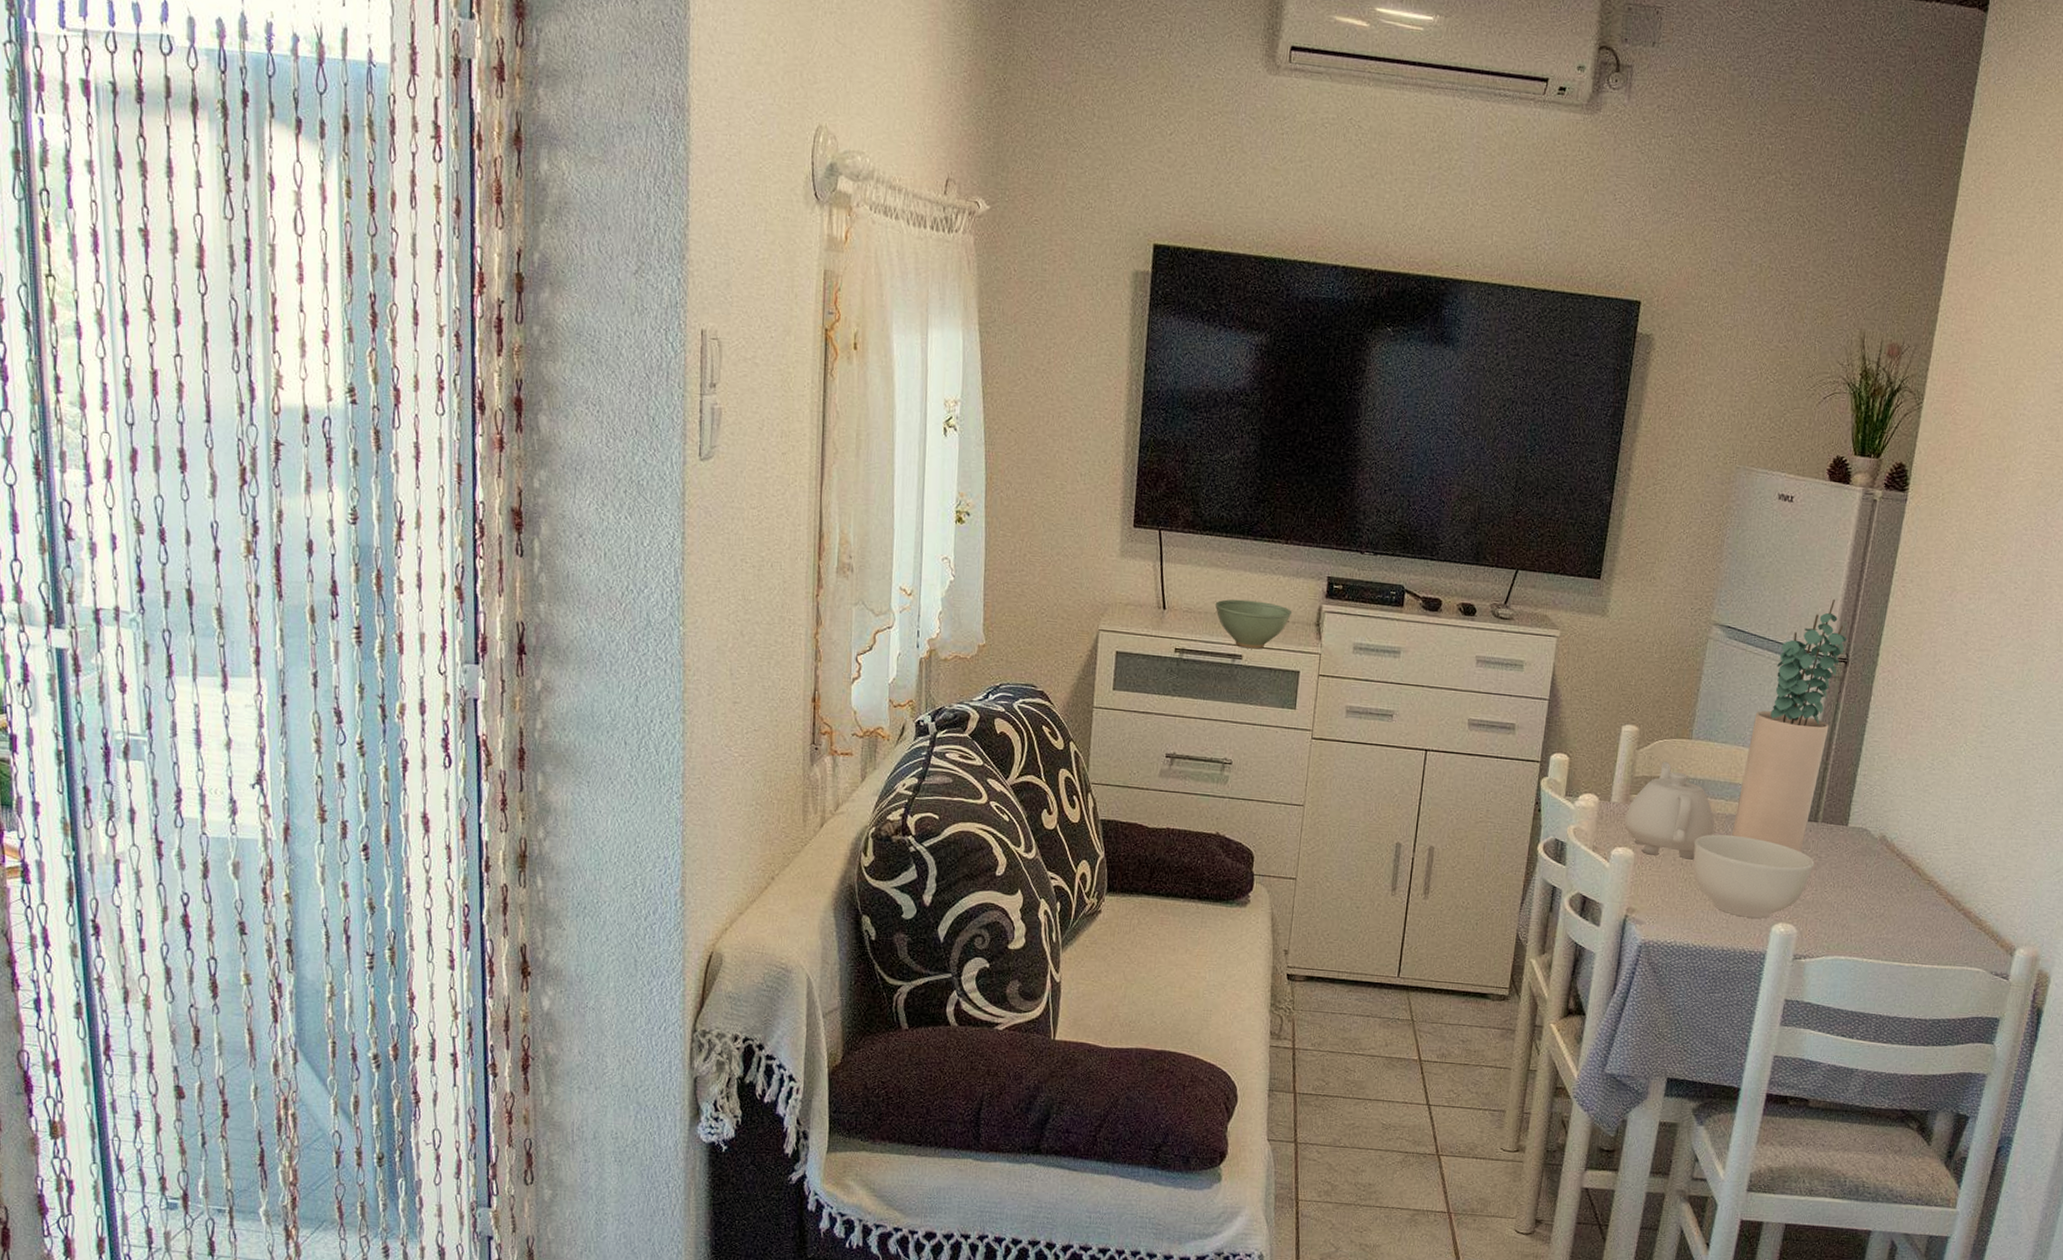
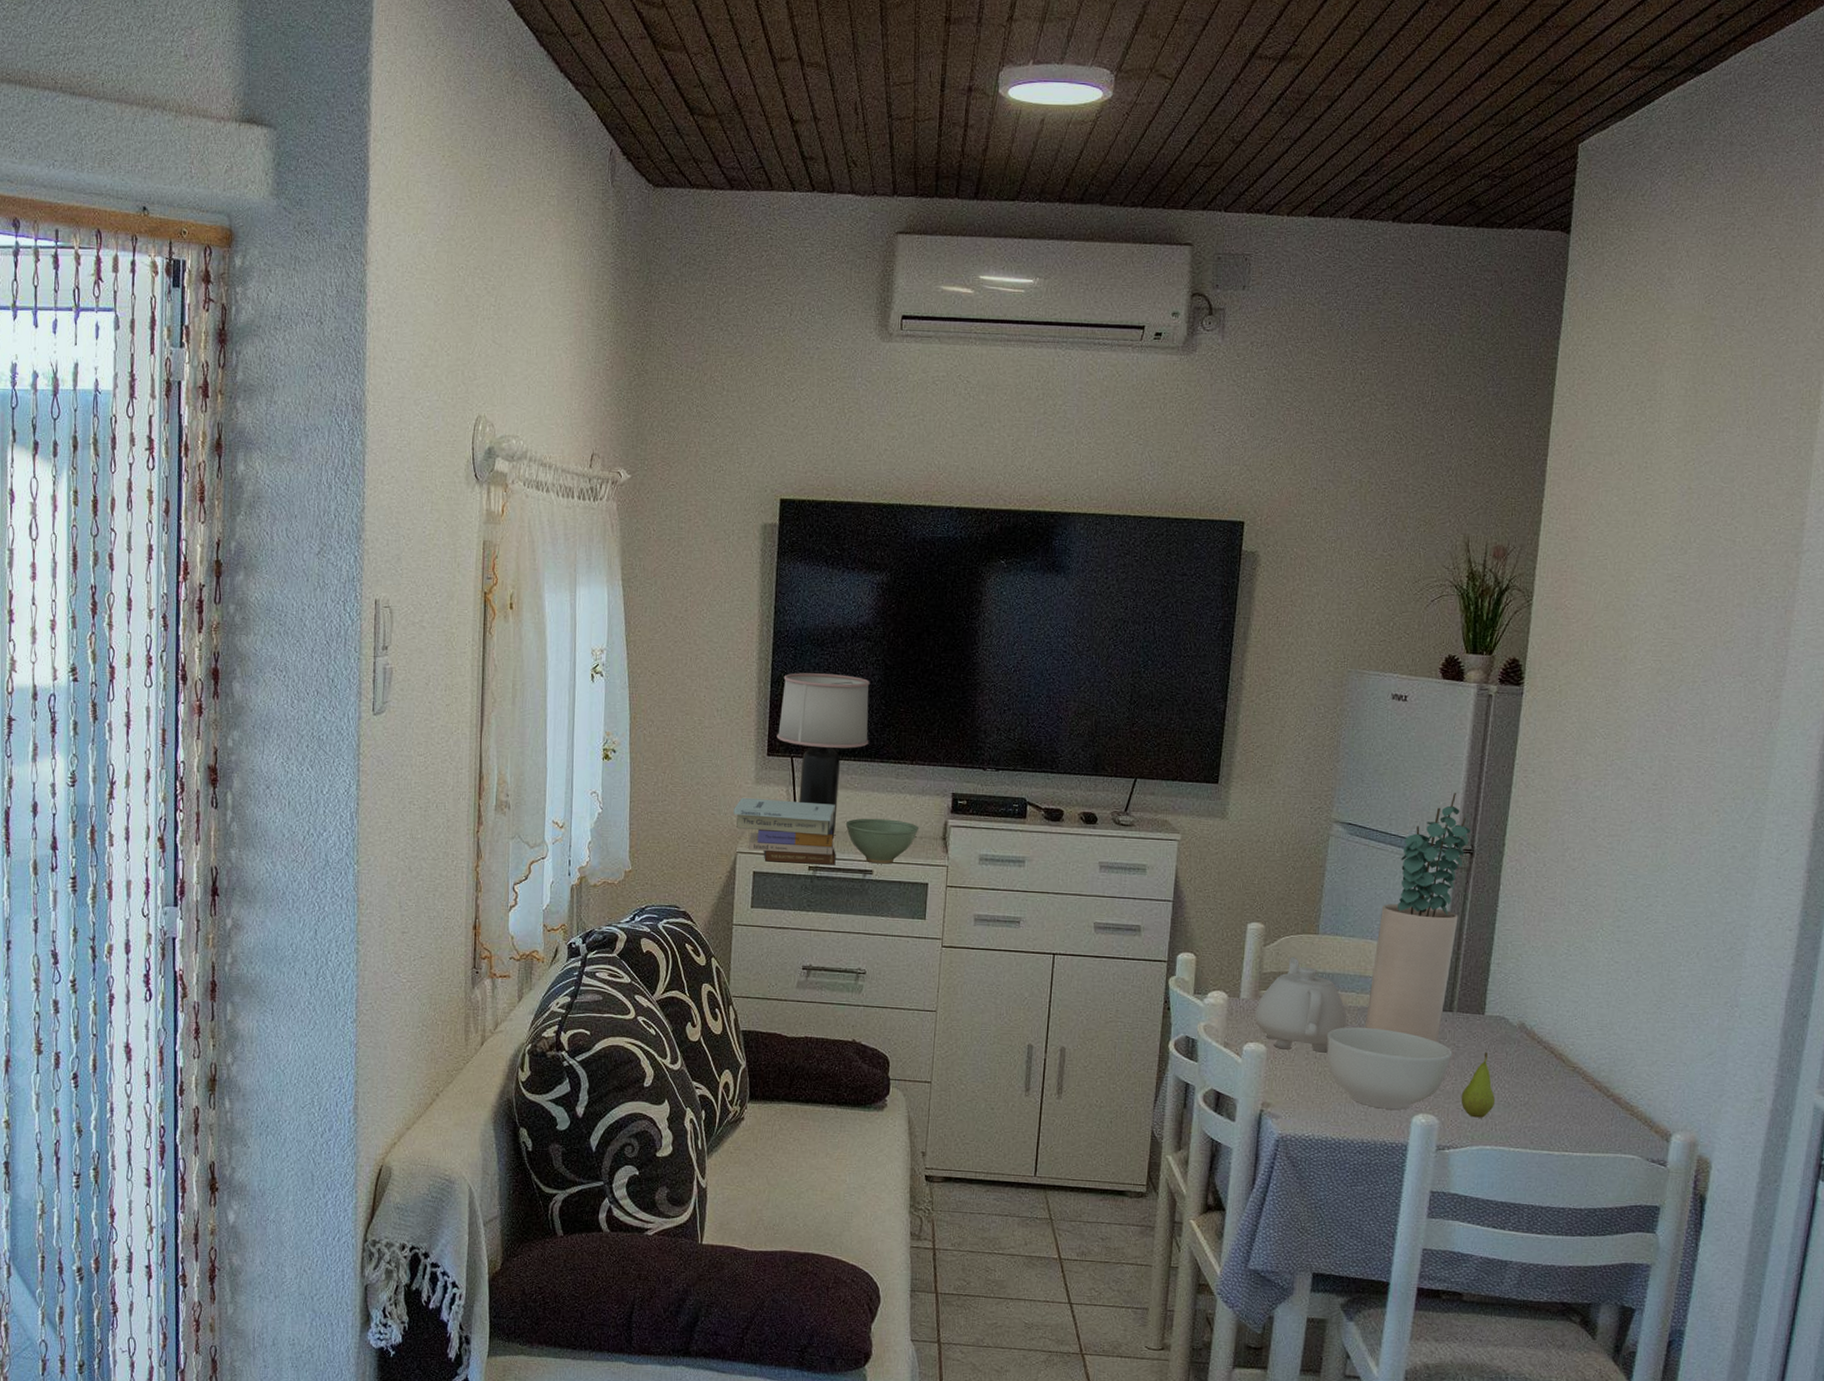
books: none [1096,570,1206,648] -> present [733,797,836,865]
table lamp: none [1144,438,1245,621] -> present [776,672,870,839]
fruit: none [1819,863,1853,929] -> present [1461,1052,1496,1118]

